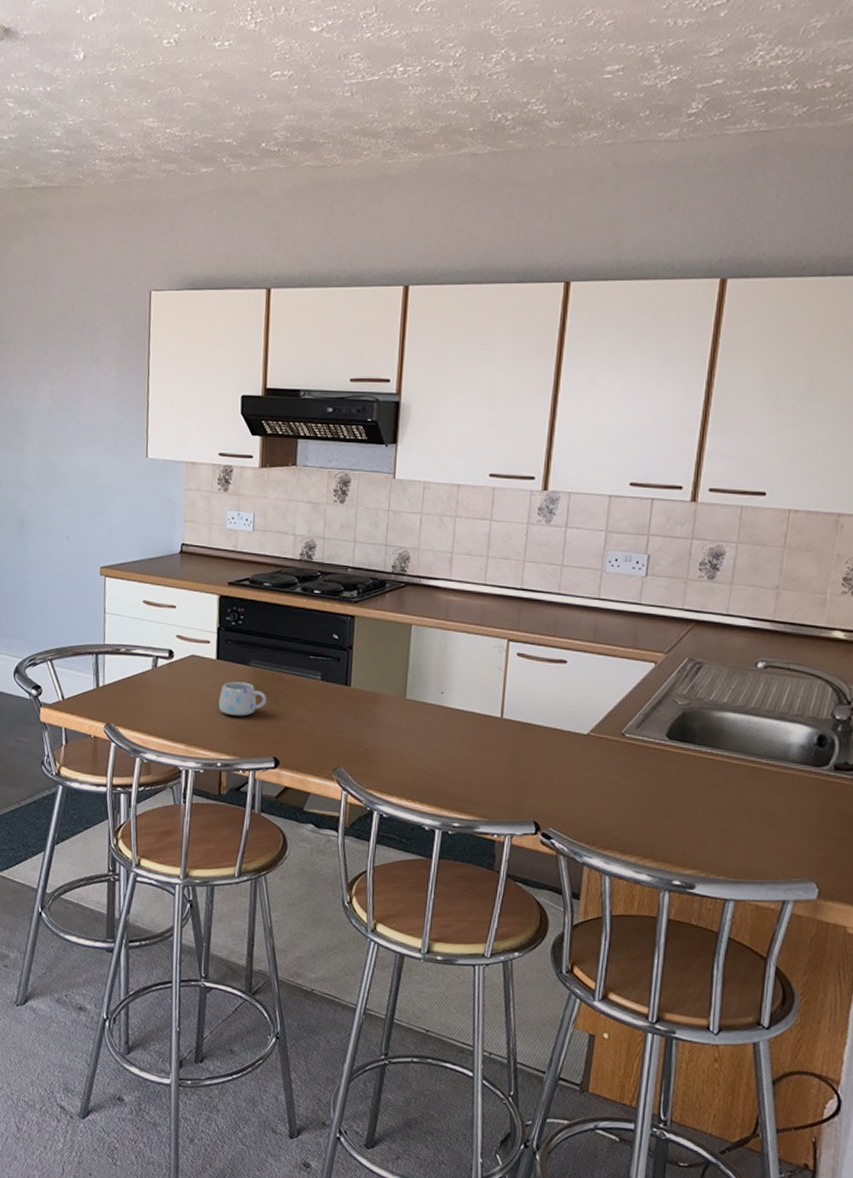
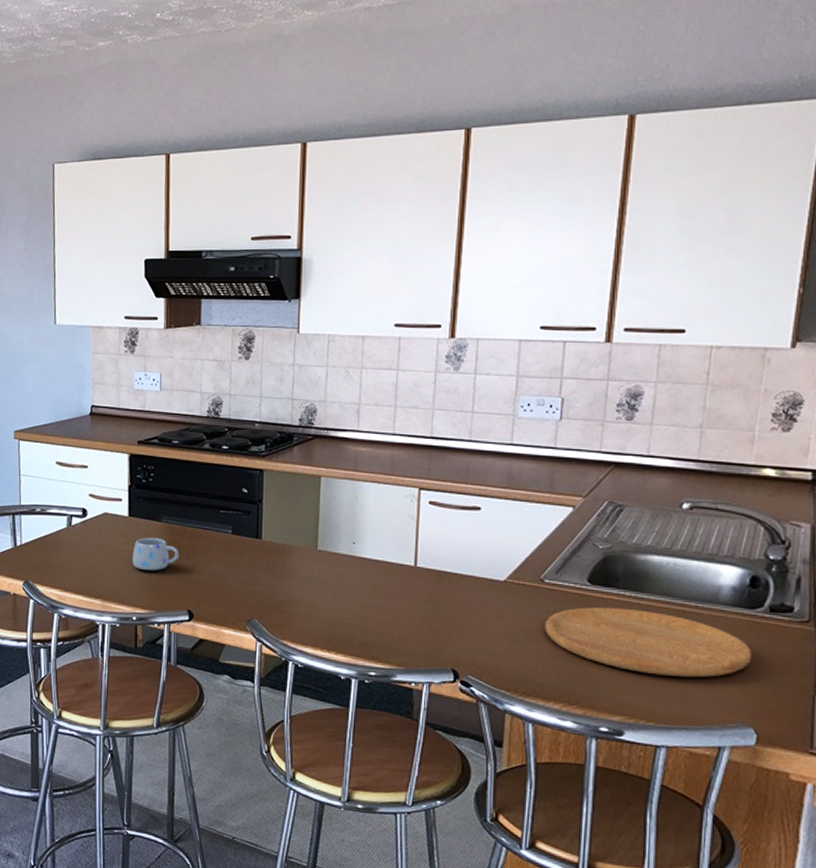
cutting board: none [624,762,817,833] -> present [545,607,752,678]

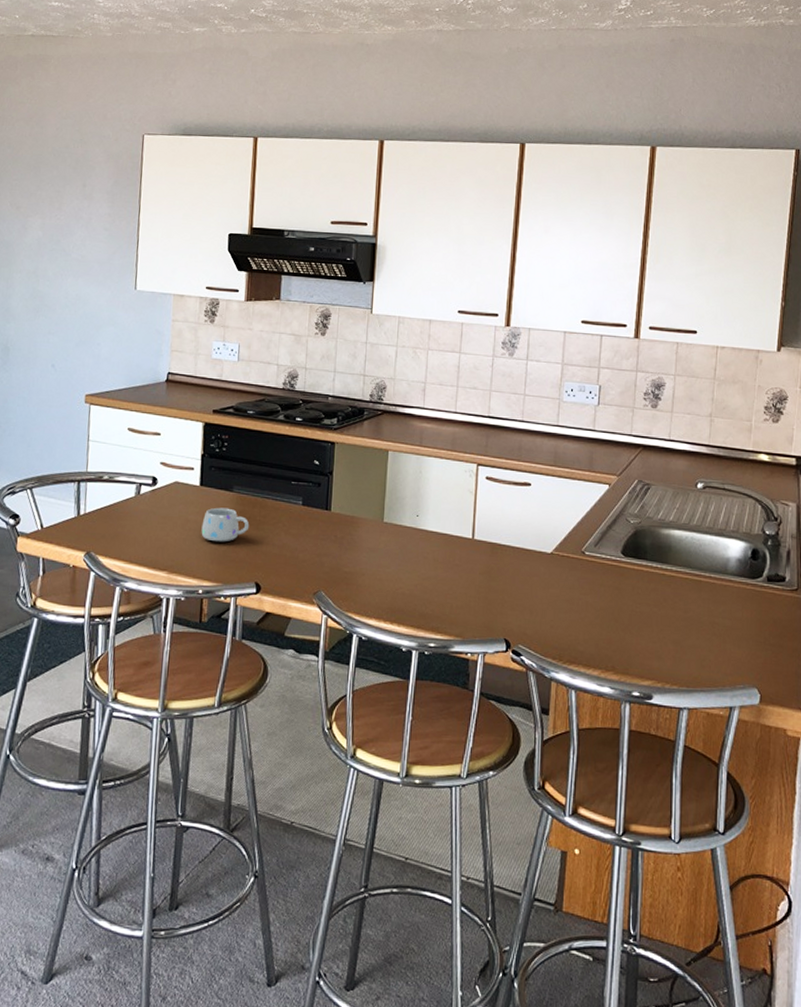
cutting board: present [545,607,752,678] -> none [586,577,754,643]

